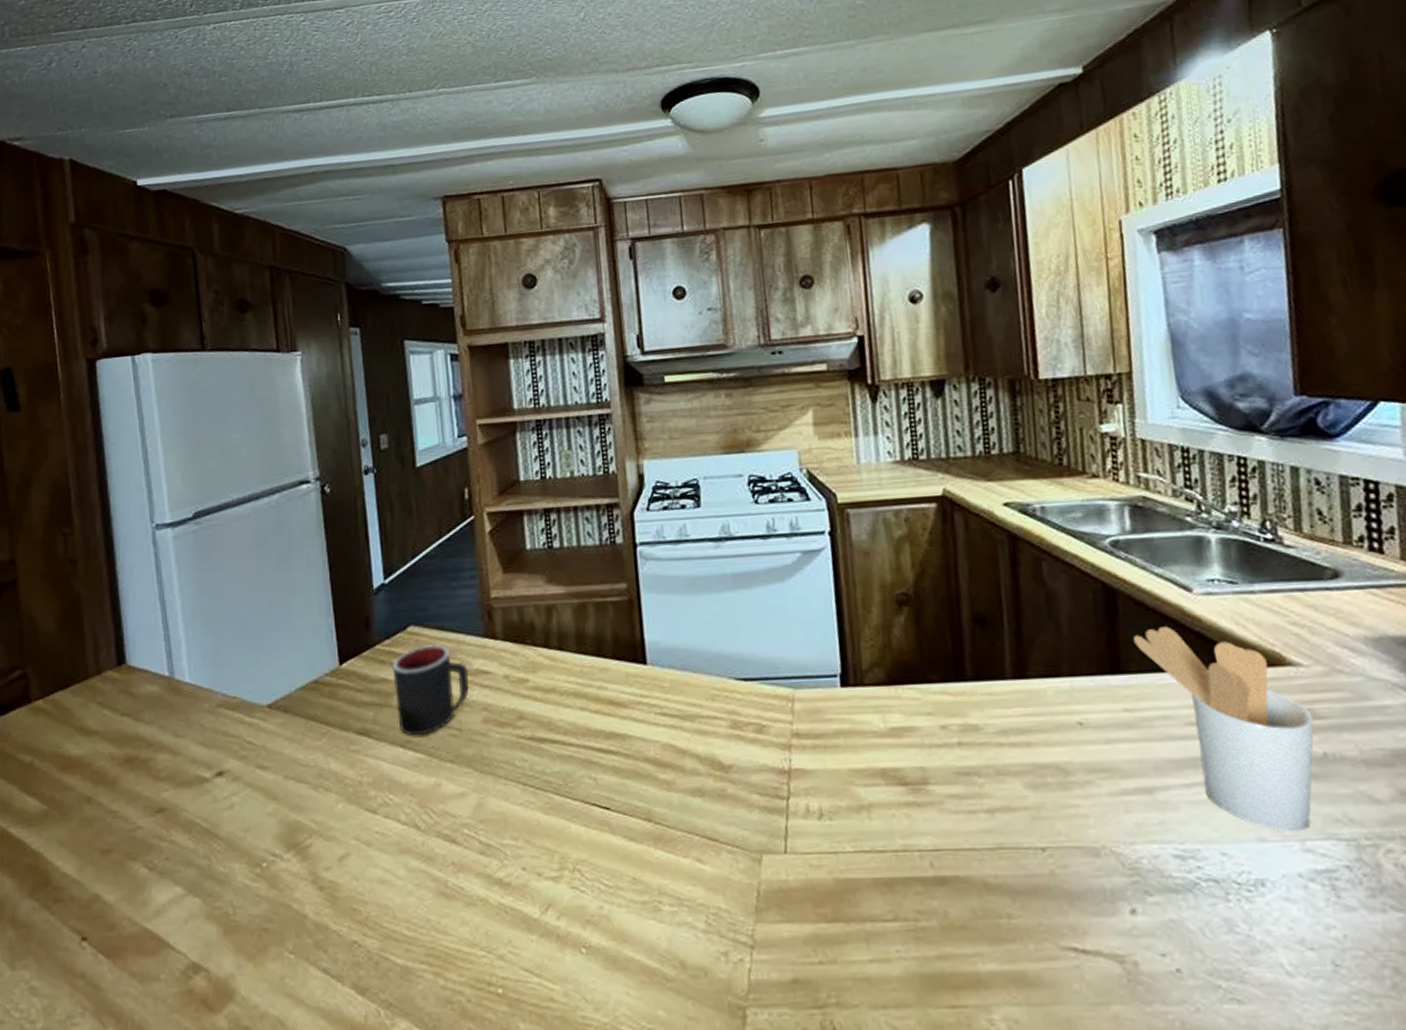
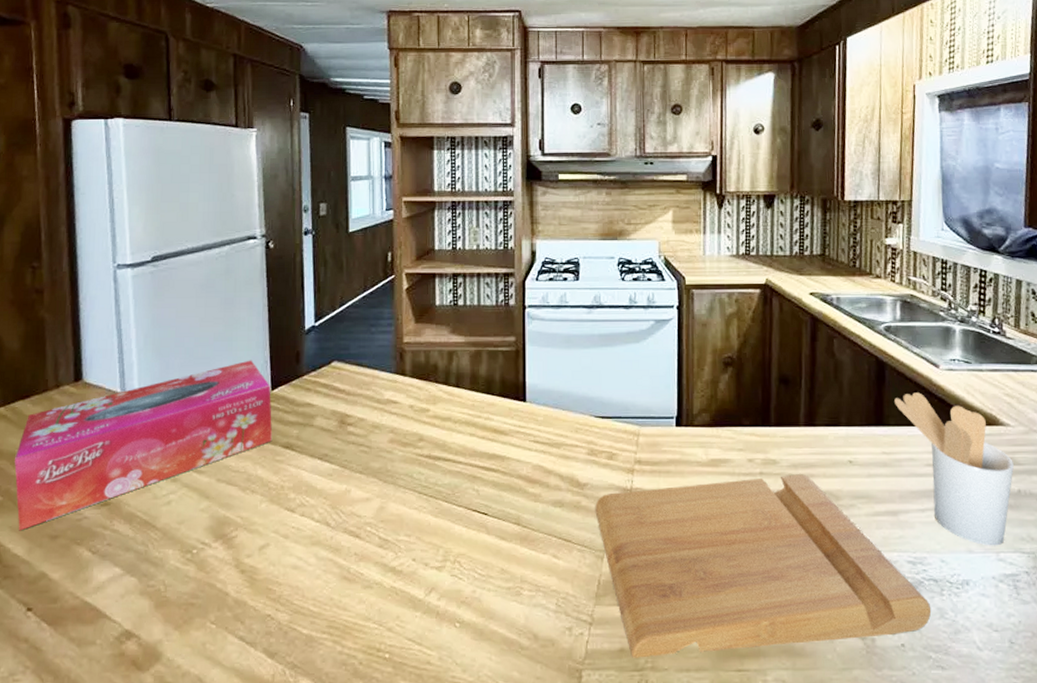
tissue box: none [58,629,344,846] -> present [15,360,272,531]
mug: present [392,643,470,736] -> none [316,377,381,451]
cutting board: none [745,742,1215,991] -> present [595,474,932,658]

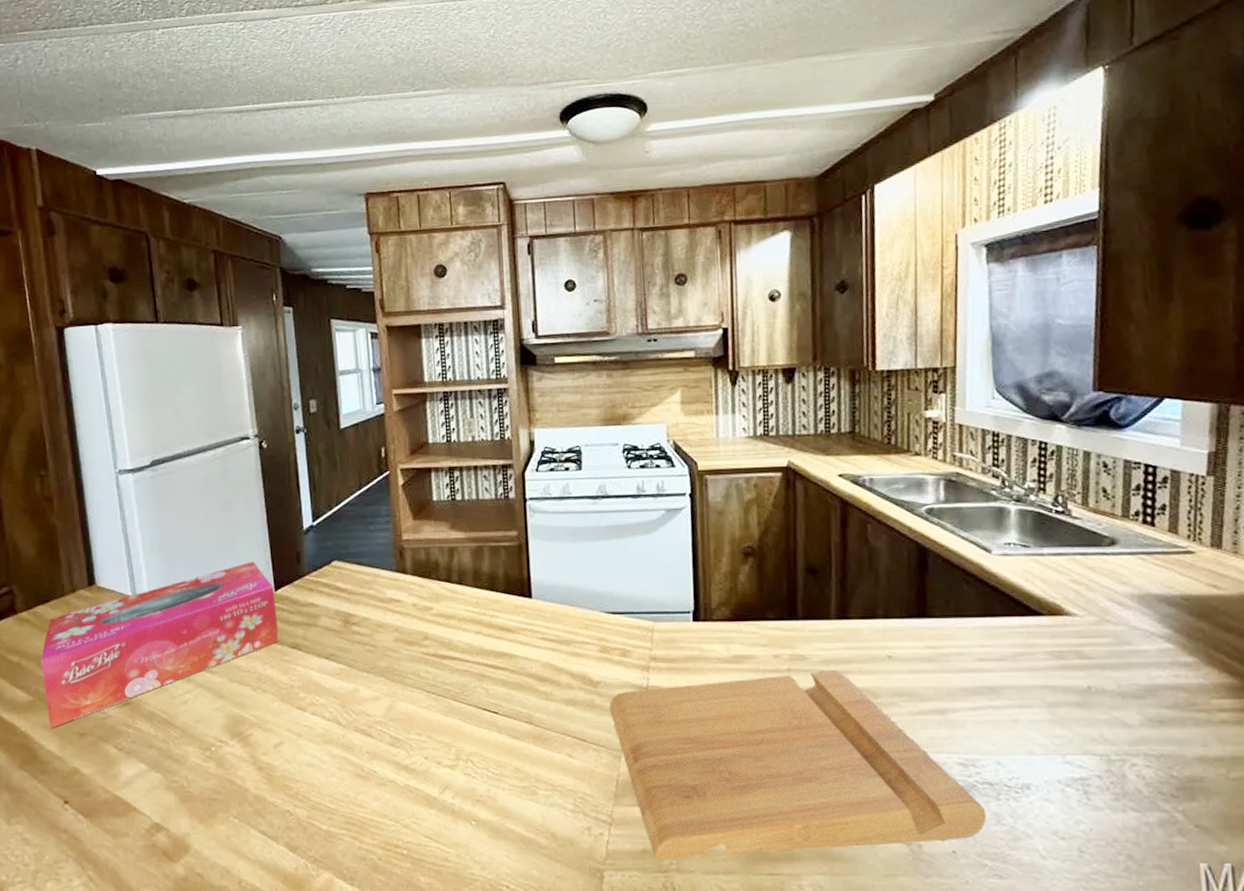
utensil holder: present [894,392,1014,546] -> none [939,580,1082,748]

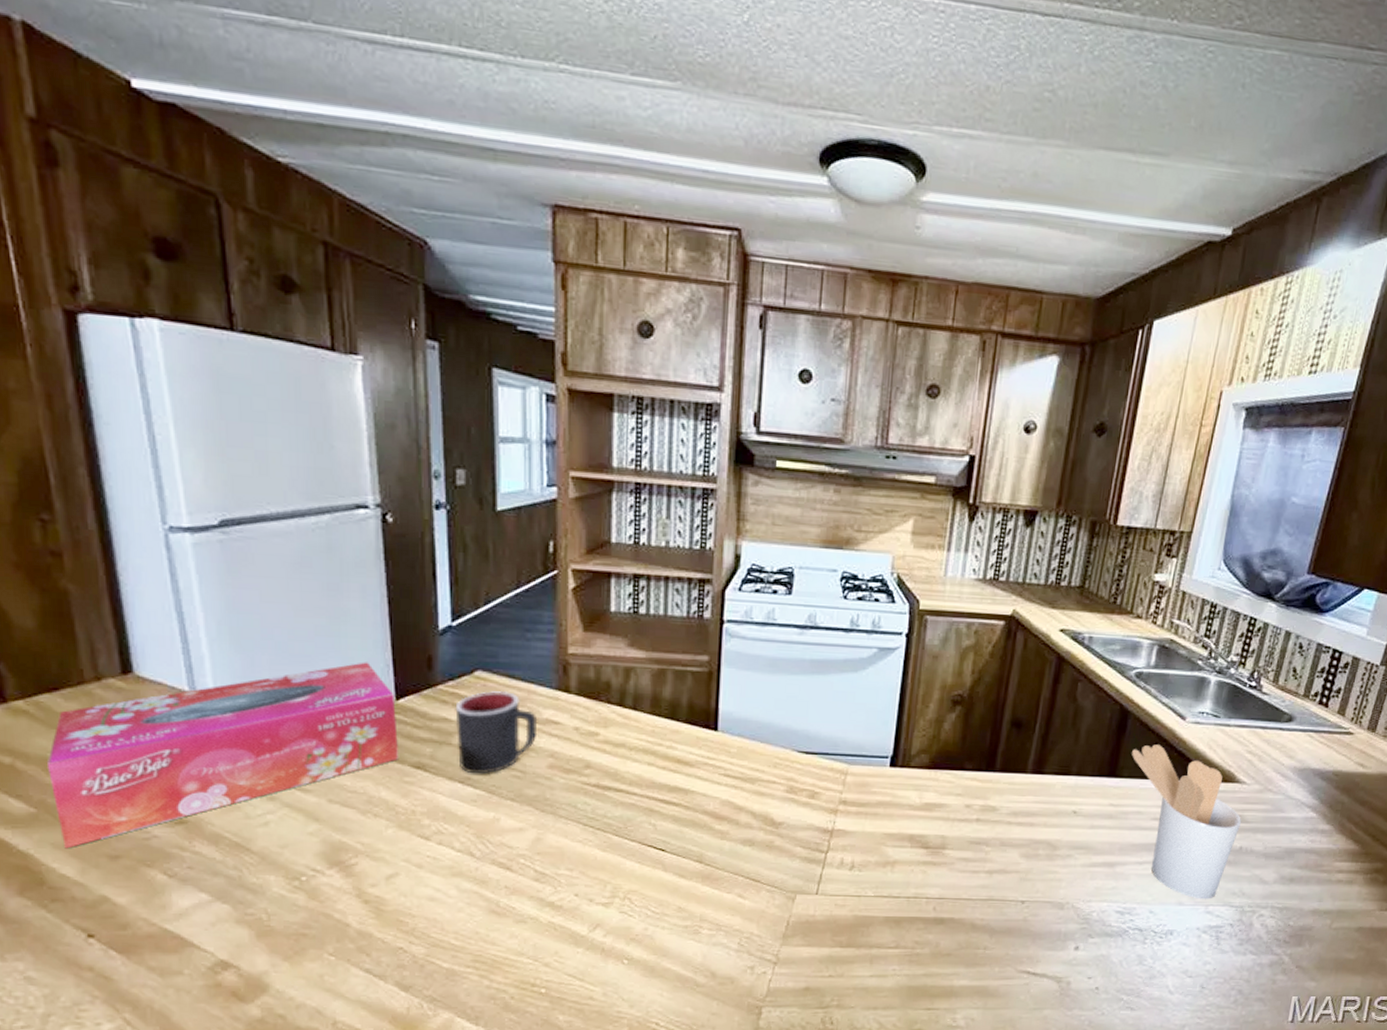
mug: none [319,576,384,651] -> present [455,690,538,774]
cutting board: present [609,670,987,860] -> none [789,822,1132,997]
utensil holder: none [939,580,1082,748] -> present [1132,744,1241,899]

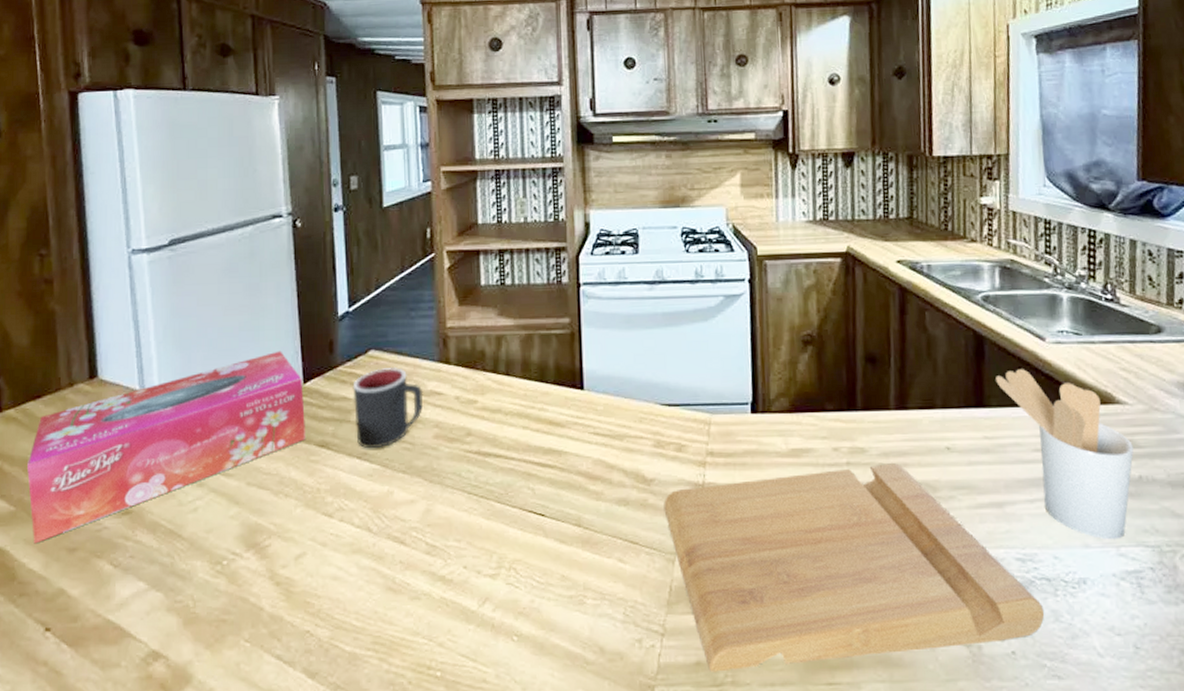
cutting board: none [789,822,1132,997] -> present [663,463,1045,672]

